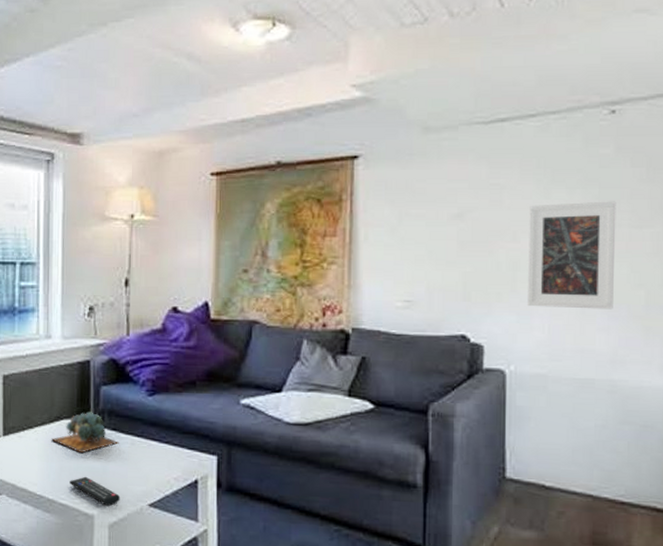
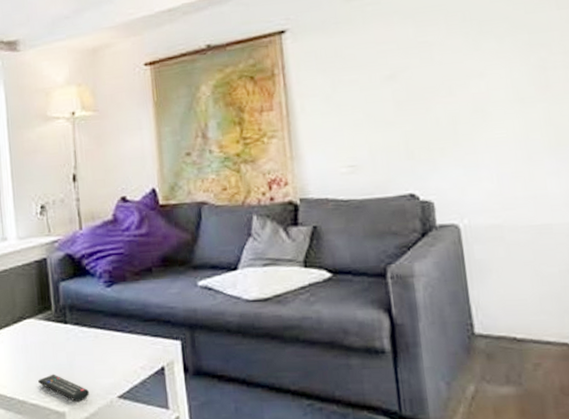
succulent plant: present [51,411,119,454] -> none [16,309,83,351]
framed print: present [526,201,616,310] -> none [461,44,560,158]

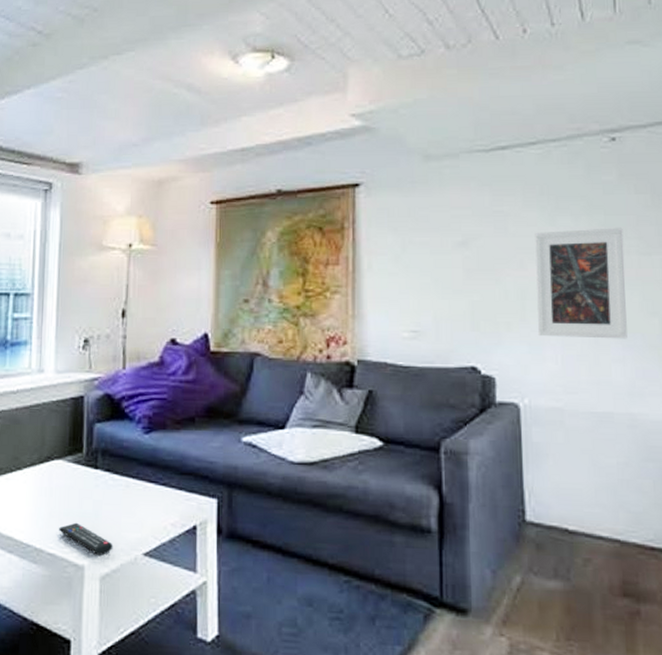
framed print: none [461,44,560,158] -> present [535,228,627,339]

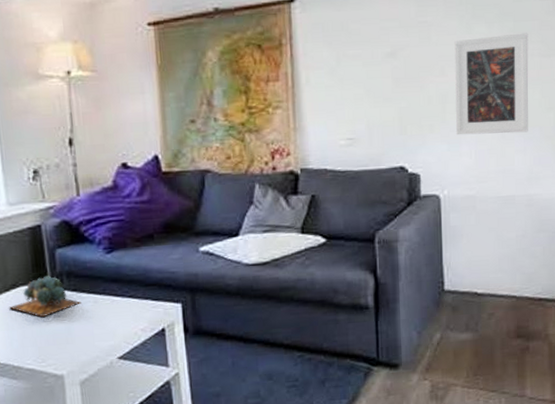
succulent plant: none [41,451,113,497] -> present [9,275,81,318]
remote control: present [59,522,113,555] -> none [34,339,89,364]

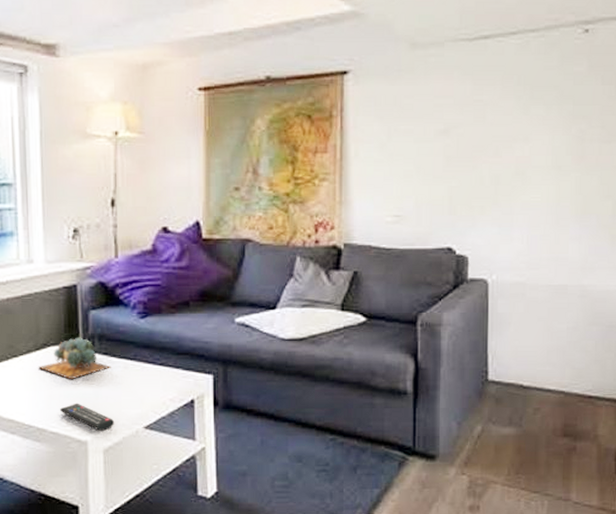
remote control: none [34,339,89,364] -> present [60,403,115,431]
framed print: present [454,33,529,135] -> none [507,117,588,220]

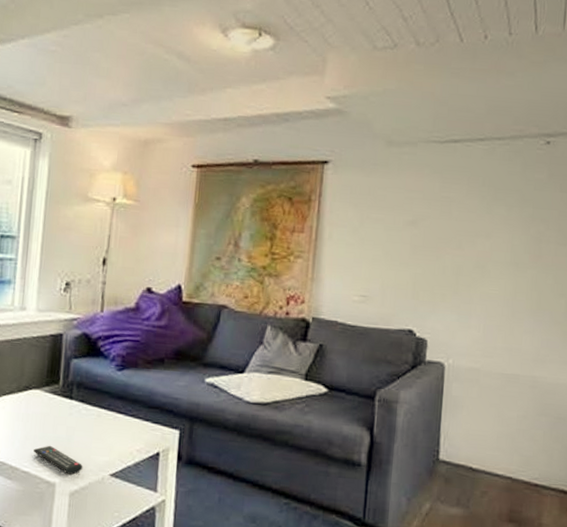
succulent plant: present [38,337,111,380] -> none [18,383,86,423]

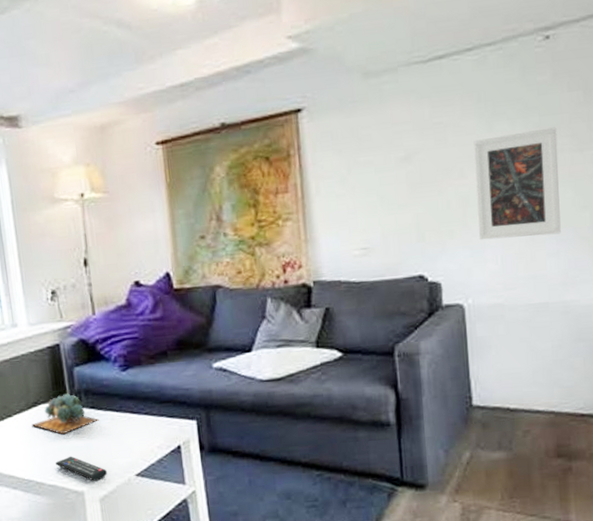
succulent plant: none [18,383,86,423] -> present [31,393,99,435]
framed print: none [466,218,546,315] -> present [474,127,561,240]

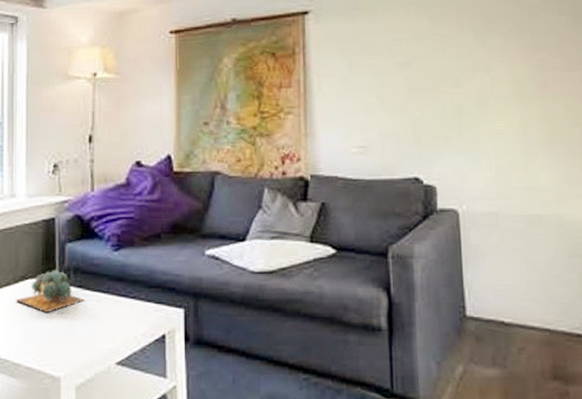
remote control: present [55,456,108,481] -> none [35,337,87,366]
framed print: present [474,127,561,240] -> none [469,46,553,148]

